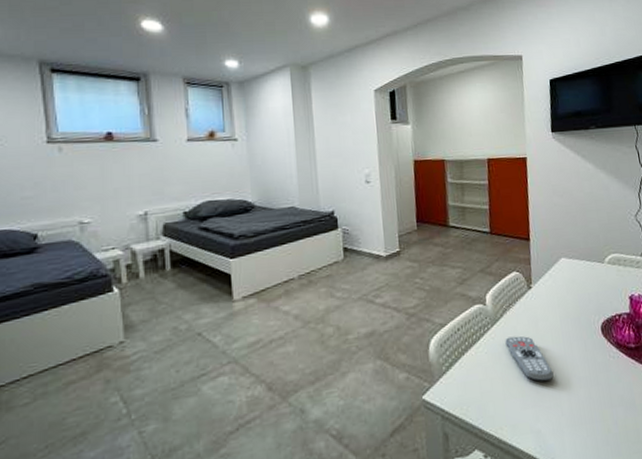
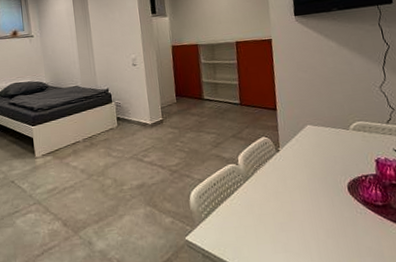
remote control: present [505,335,554,382] -> none [256,191,303,231]

